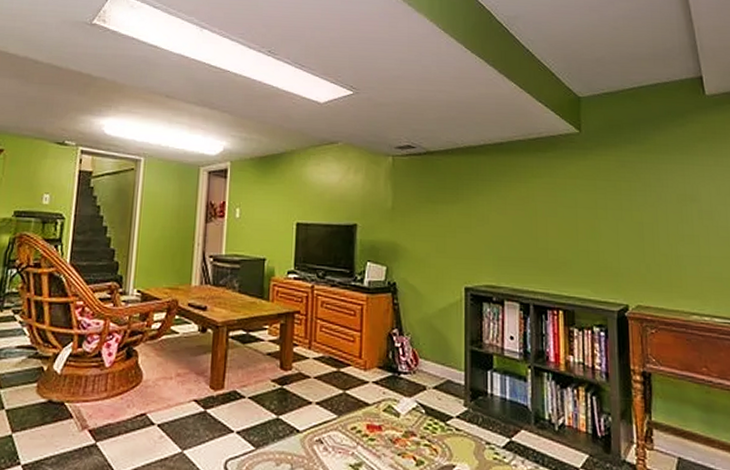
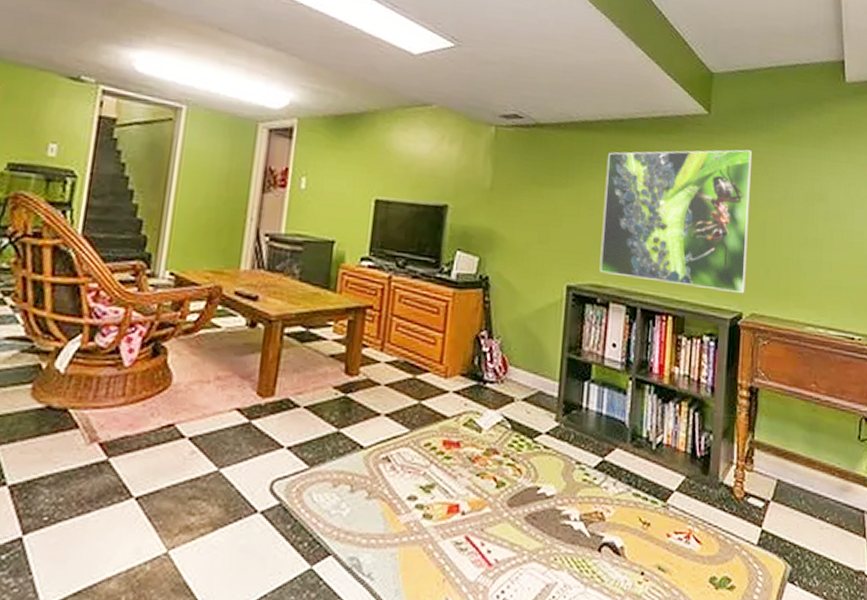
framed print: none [491,161,629,287] -> present [599,149,753,293]

